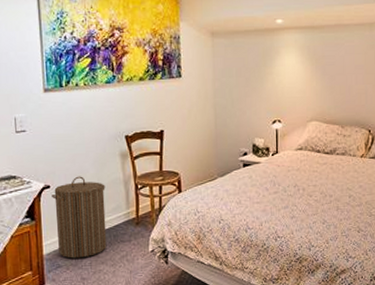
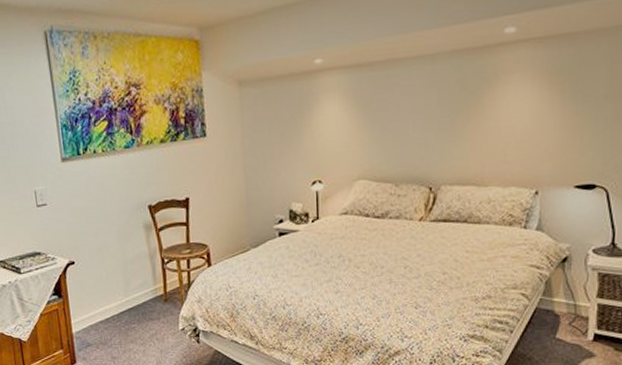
laundry hamper: present [52,176,107,259] -> none [77,251,136,337]

